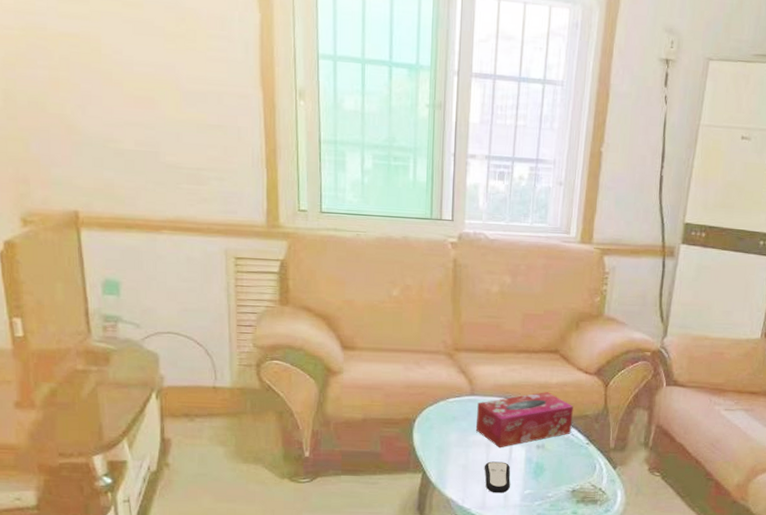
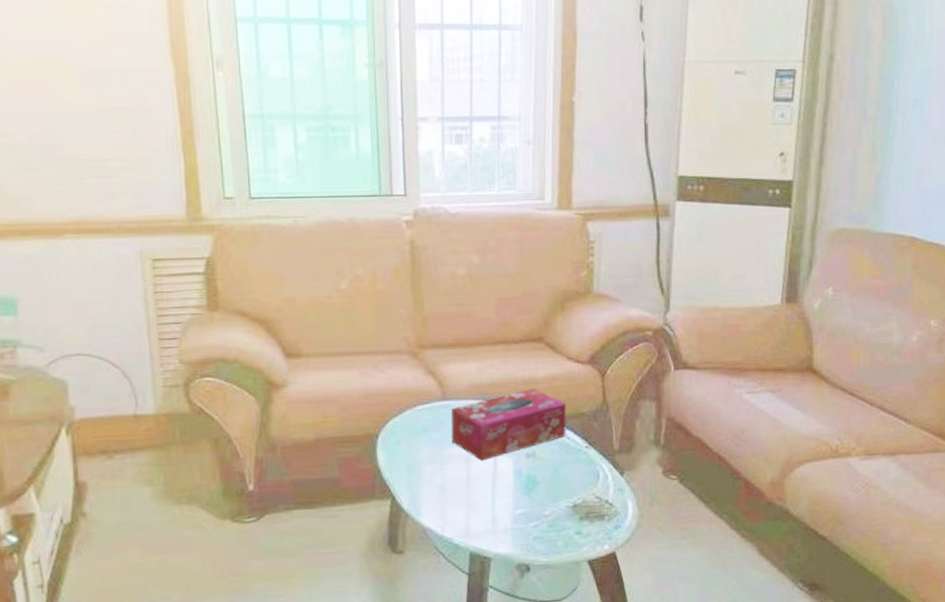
remote control: present [484,461,510,494] -> none [464,477,498,517]

